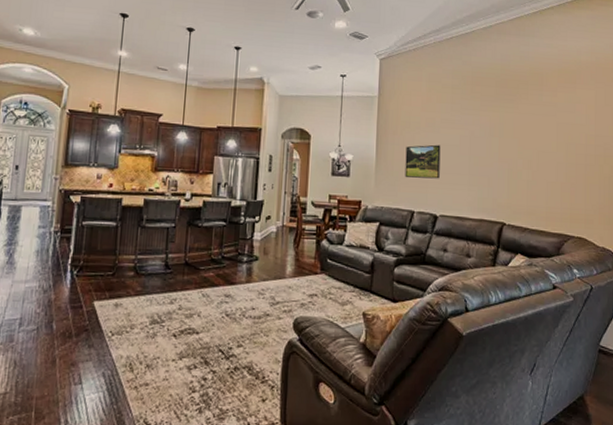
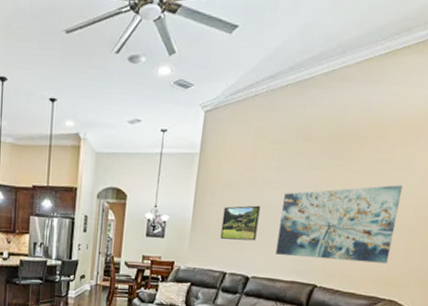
wall art: none [460,125,570,200] -> present [275,185,403,264]

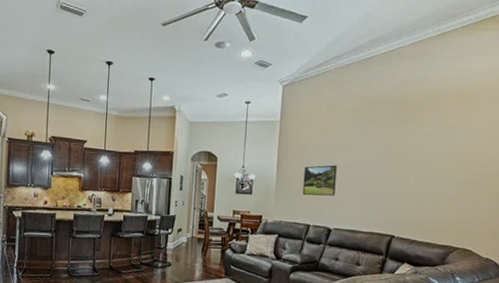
wall art: present [275,185,403,264] -> none [354,145,464,215]

